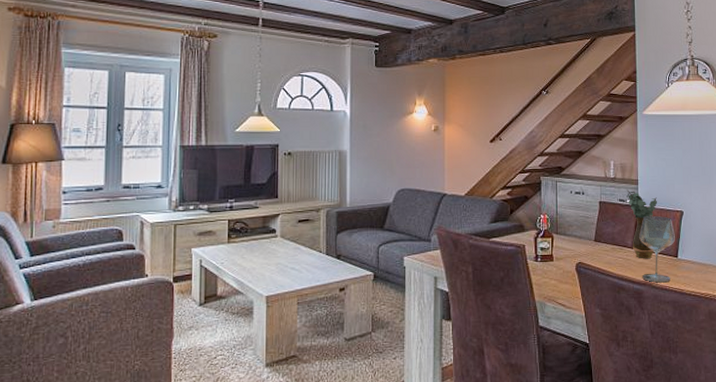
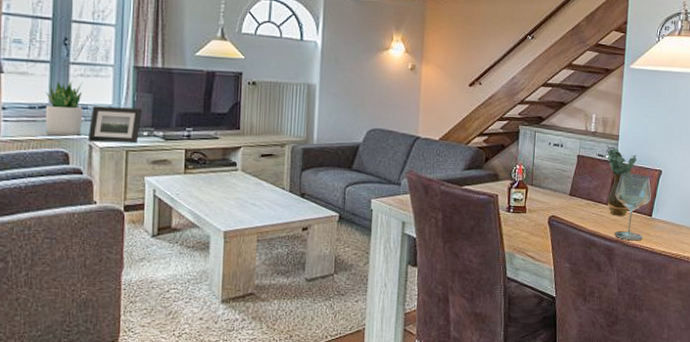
planter: none [101,161,135,215] -> present [45,79,83,137]
picture frame: none [139,184,189,218] -> present [87,106,143,144]

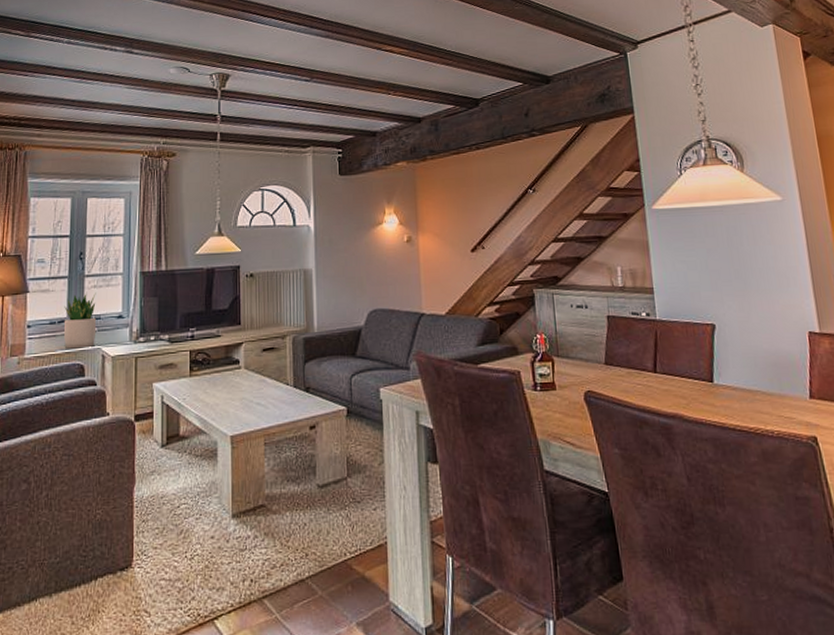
picture frame: present [87,106,143,144] -> none [100,313,150,352]
vase: present [606,145,637,216] -> none [640,300,682,385]
wine glass: present [615,173,651,241] -> none [660,331,708,415]

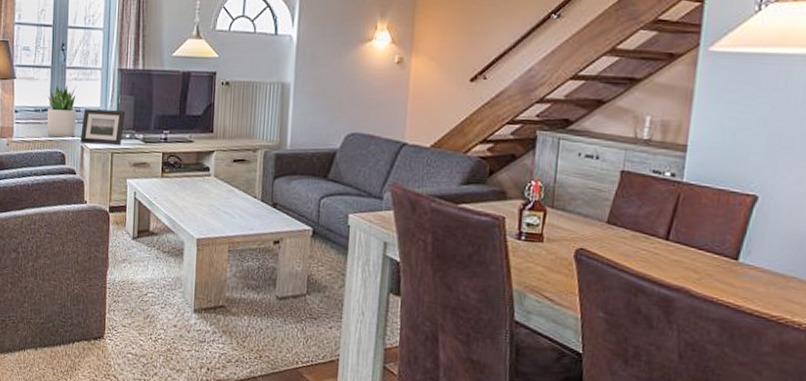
picture frame: none [100,313,150,352] -> present [79,108,126,146]

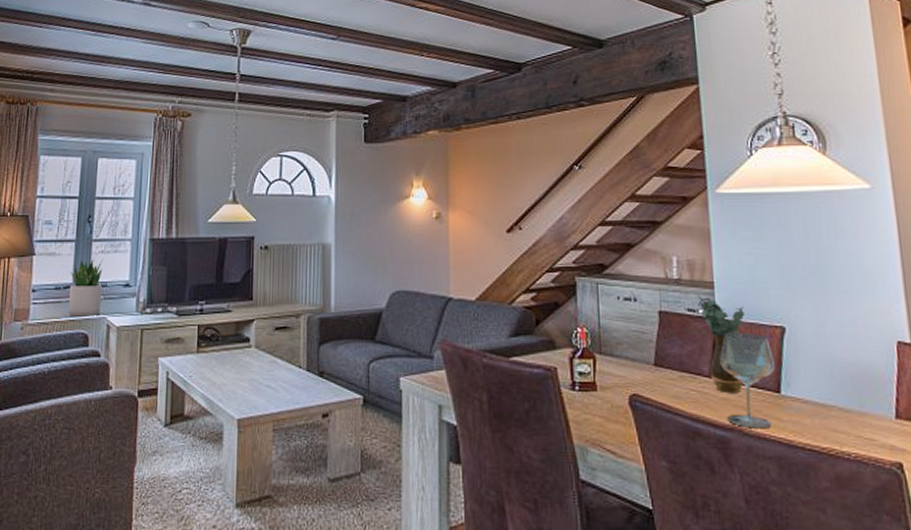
picture frame: present [79,108,126,146] -> none [105,283,158,321]
vase: none [664,158,715,256] -> present [697,296,744,392]
wine glass: none [675,197,739,293] -> present [719,333,775,429]

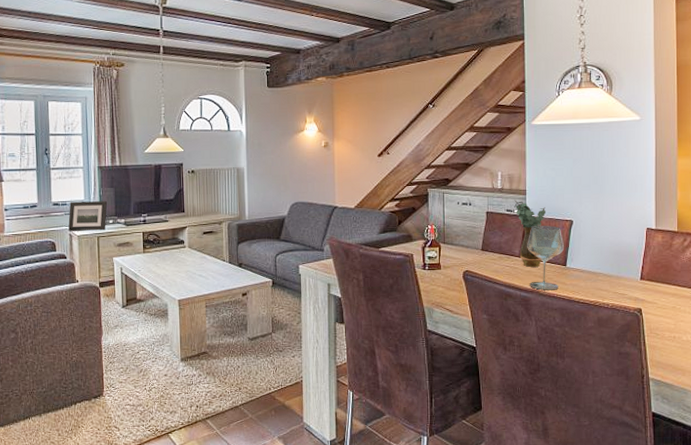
planter: present [68,257,104,317] -> none [35,182,63,229]
picture frame: none [105,283,158,321] -> present [67,201,108,231]

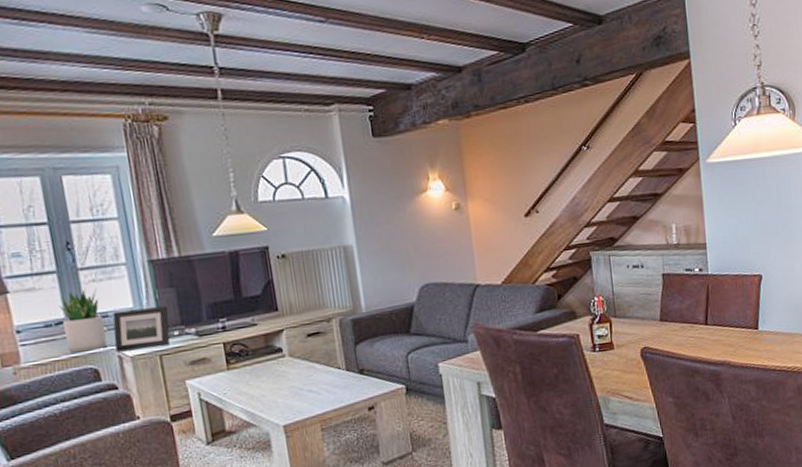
planter: none [35,182,63,229] -> present [59,287,107,353]
vase: present [514,200,545,267] -> none [693,256,730,335]
wine glass: present [527,226,564,291] -> none [712,283,754,361]

